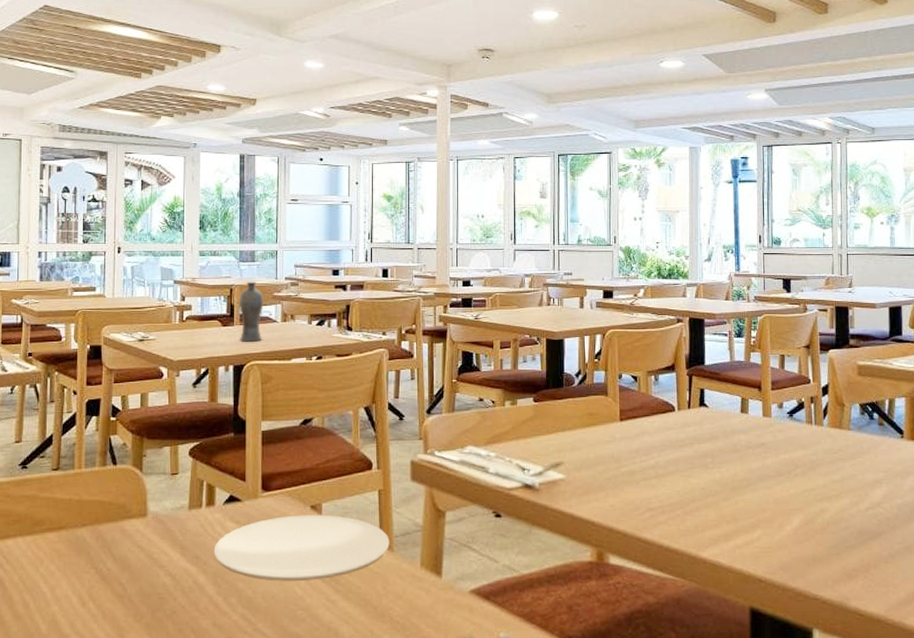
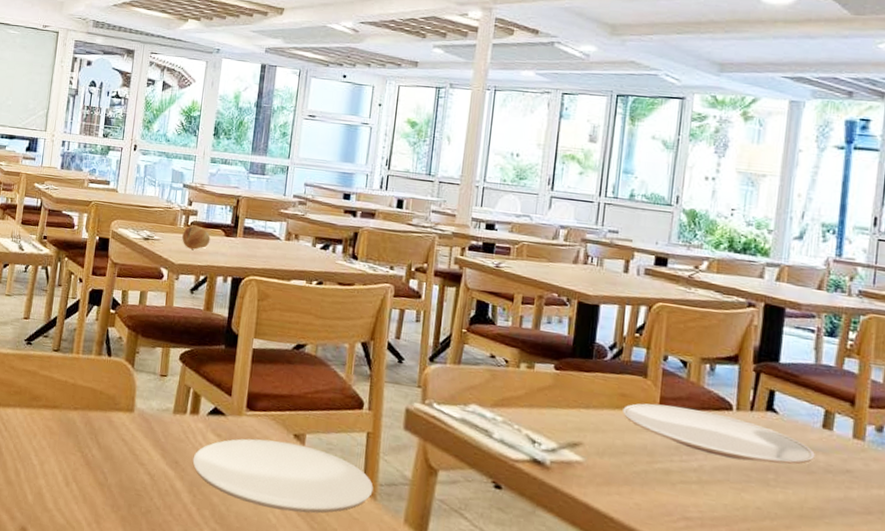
bread roll: none [179,321,208,344] -> present [182,226,211,250]
vase: present [239,281,264,343] -> none [241,194,270,258]
plate: none [592,415,738,451] -> present [623,403,815,465]

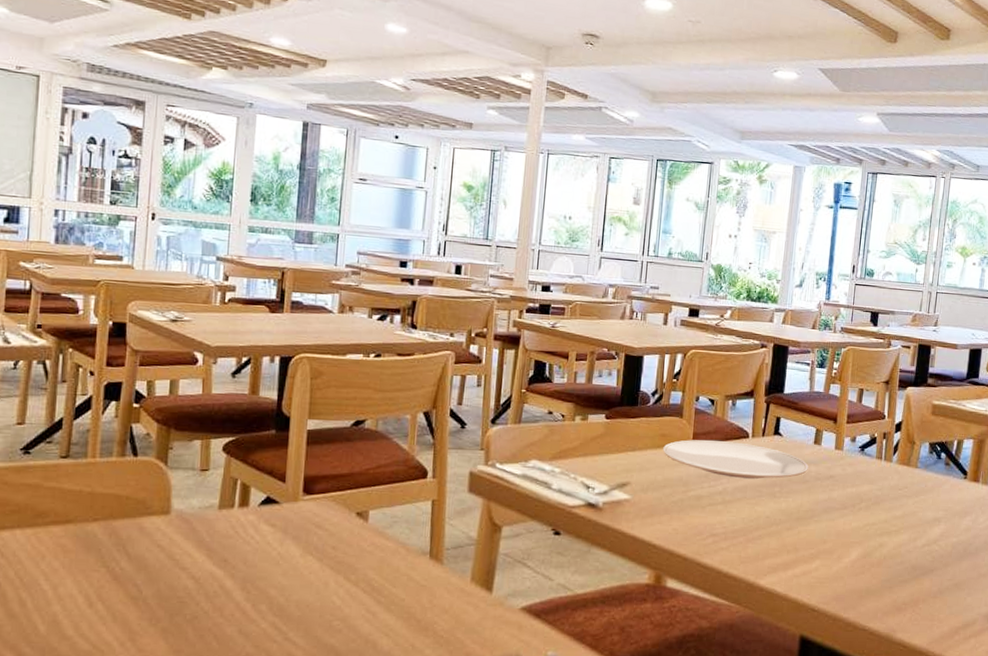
bread roll: present [182,226,211,250] -> none [218,303,253,329]
plate: present [192,438,374,514] -> none [244,521,440,590]

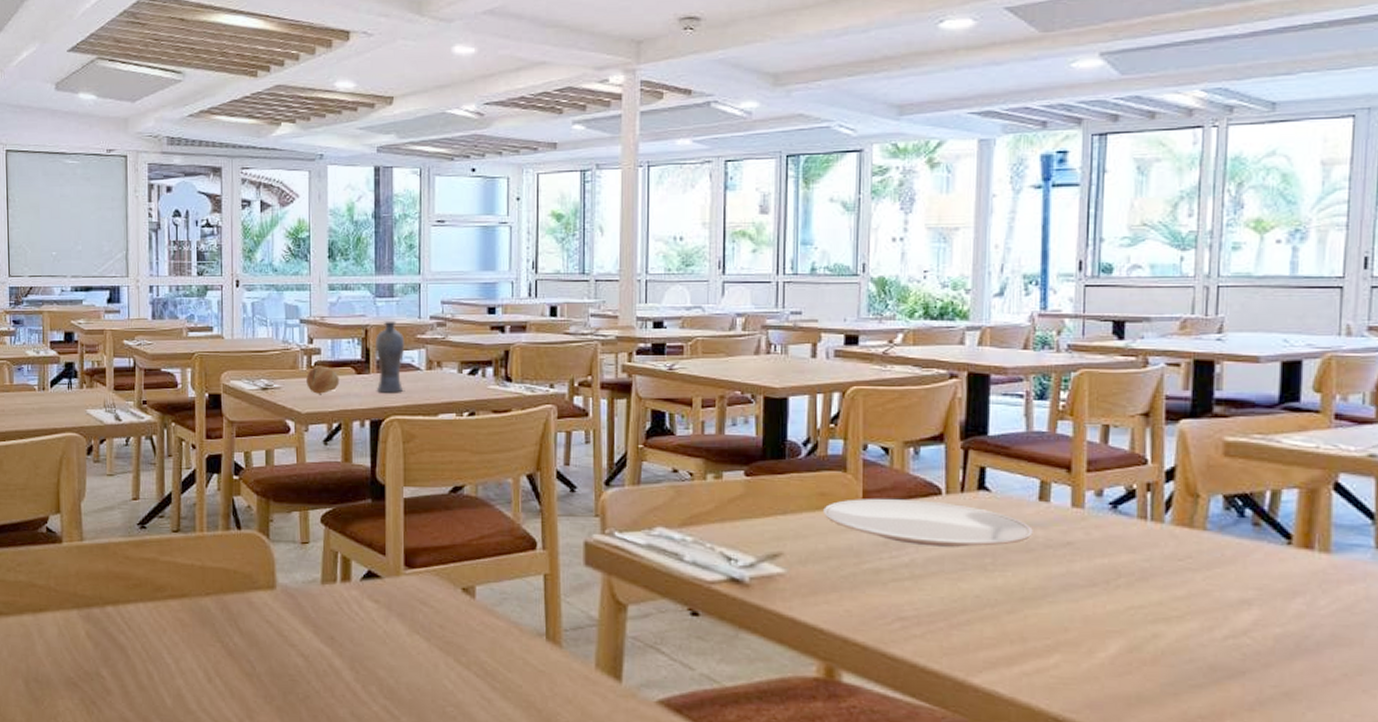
bread roll: none [218,303,253,329] -> present [306,367,340,394]
vase: none [289,265,320,334] -> present [375,320,405,395]

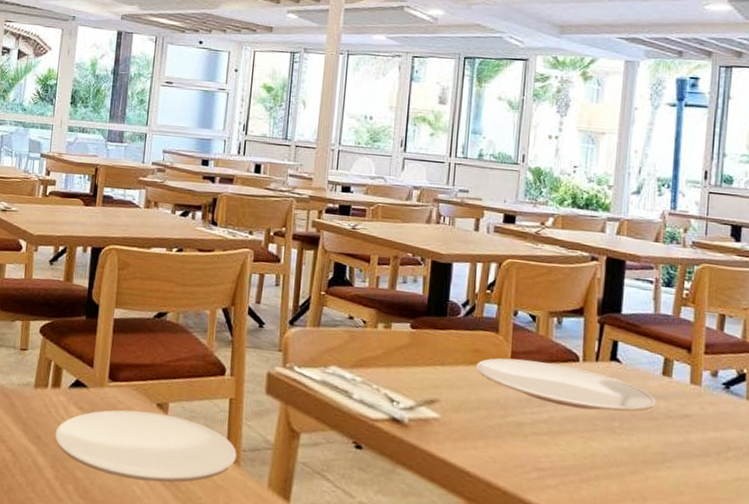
bread roll: present [306,367,340,394] -> none [40,196,69,220]
plate: none [350,597,557,674] -> present [55,409,237,483]
vase: present [375,320,405,395] -> none [101,162,129,227]

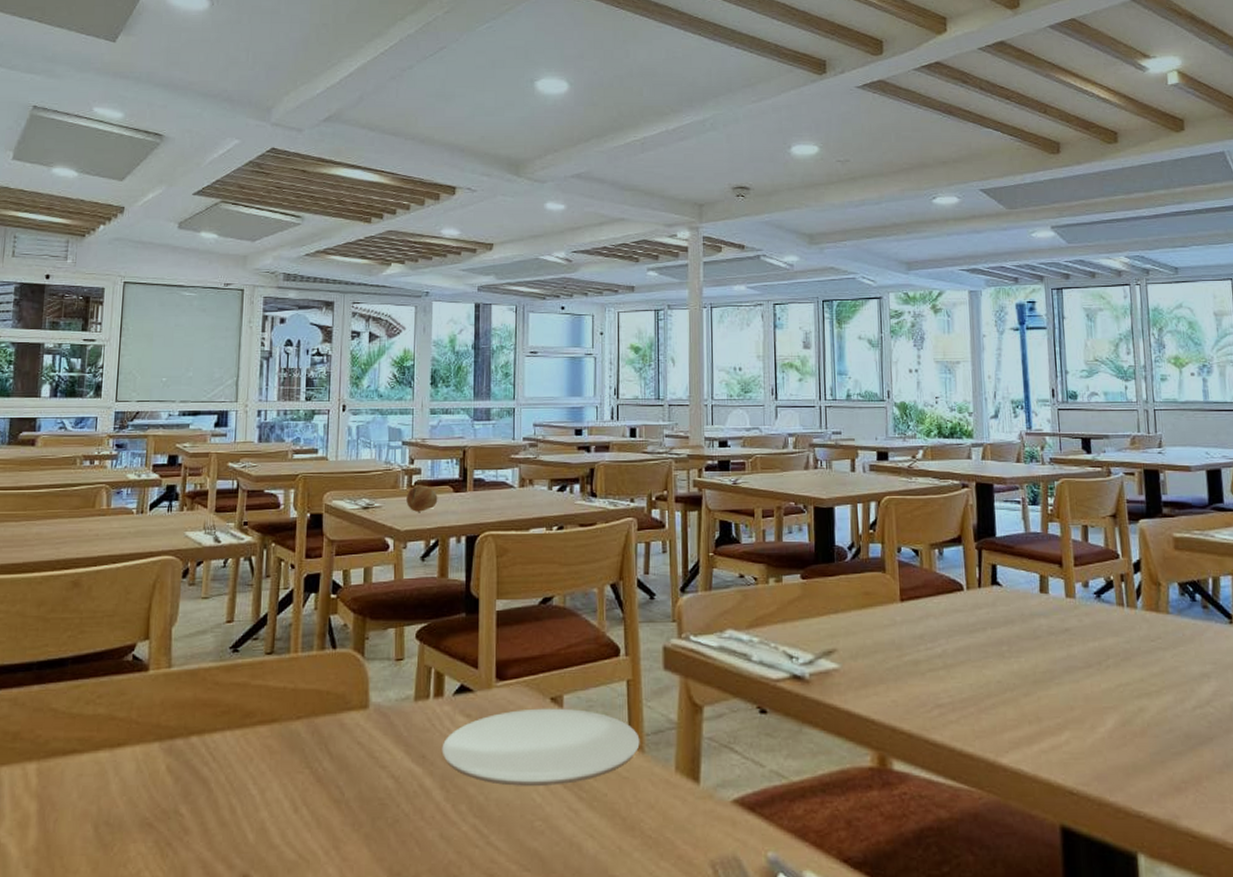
bread roll: none [40,196,69,220] -> present [406,486,438,512]
plate: present [476,358,656,412] -> none [868,595,1038,637]

